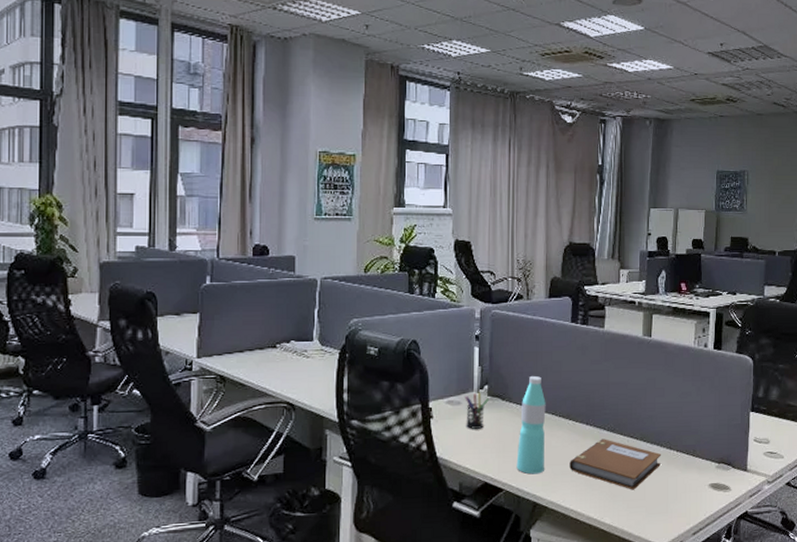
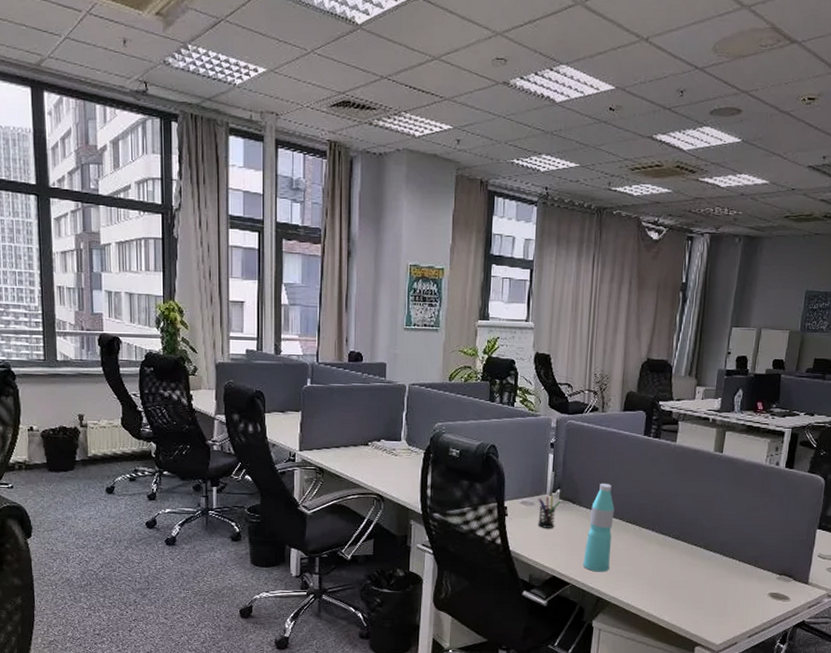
notebook: present [569,439,662,490] -> none [633,545,724,593]

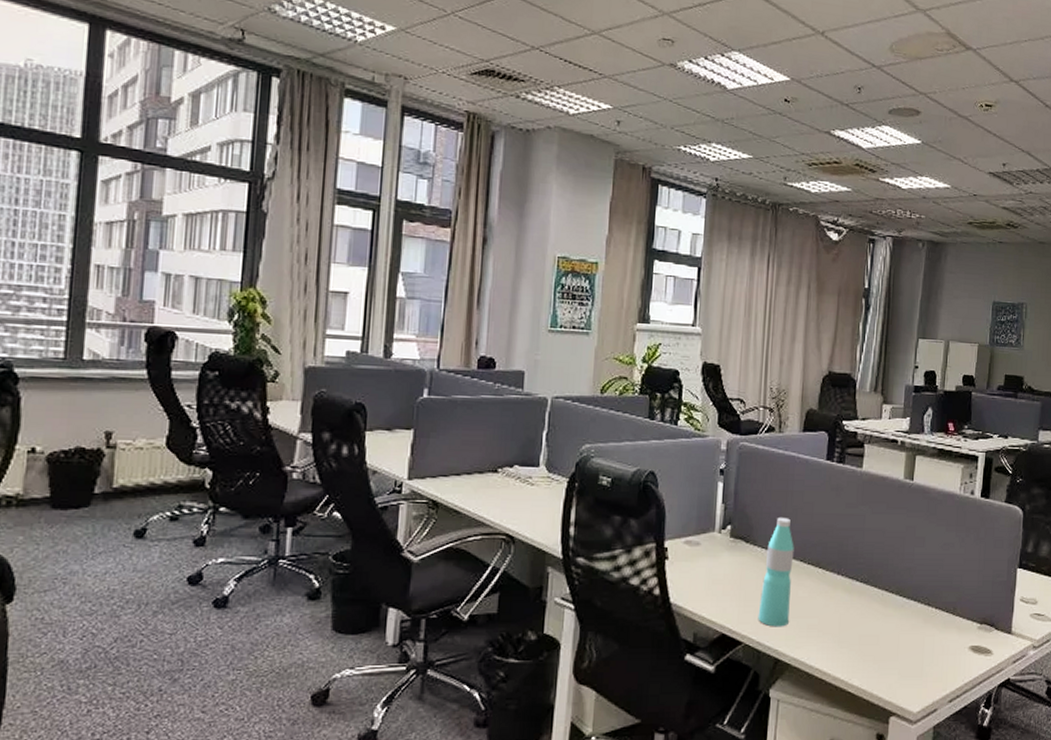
pen holder: present [538,495,561,528] -> none [704,532,732,574]

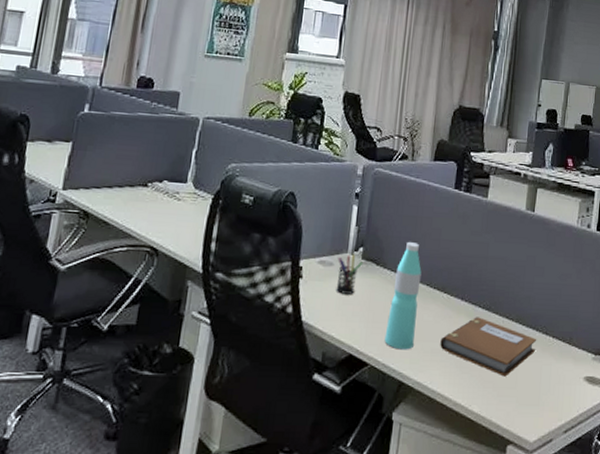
pen holder: none [704,532,732,574] -> present [336,254,364,294]
notebook: none [816,591,919,650] -> present [440,317,537,377]

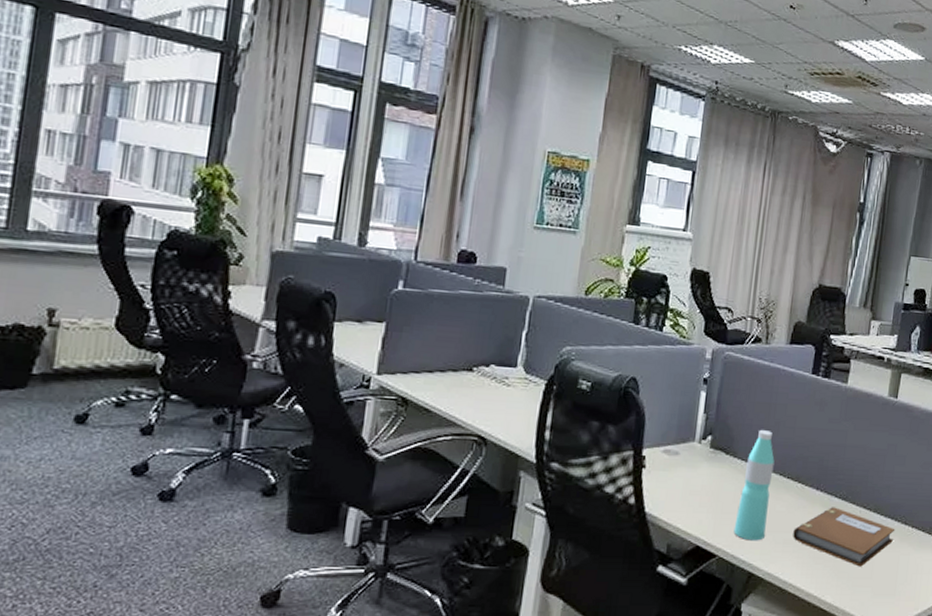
pen holder: present [336,254,364,294] -> none [682,443,712,485]

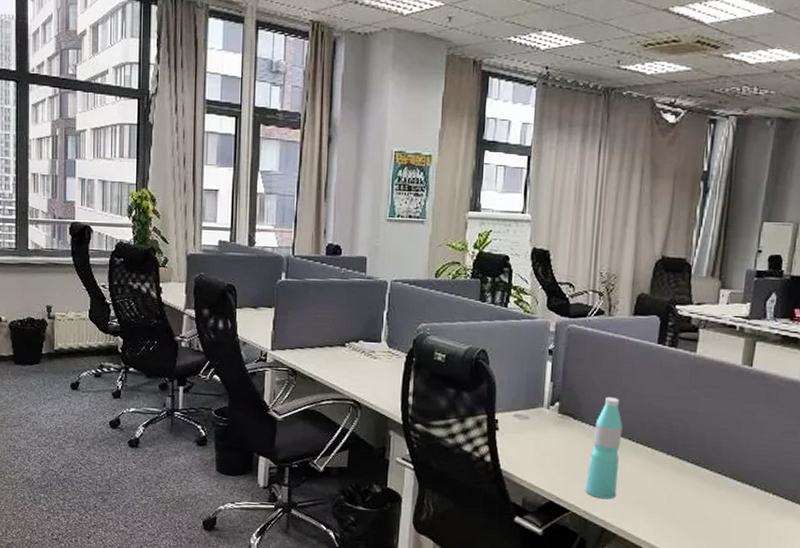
notebook: present [793,507,895,567] -> none [644,471,754,530]

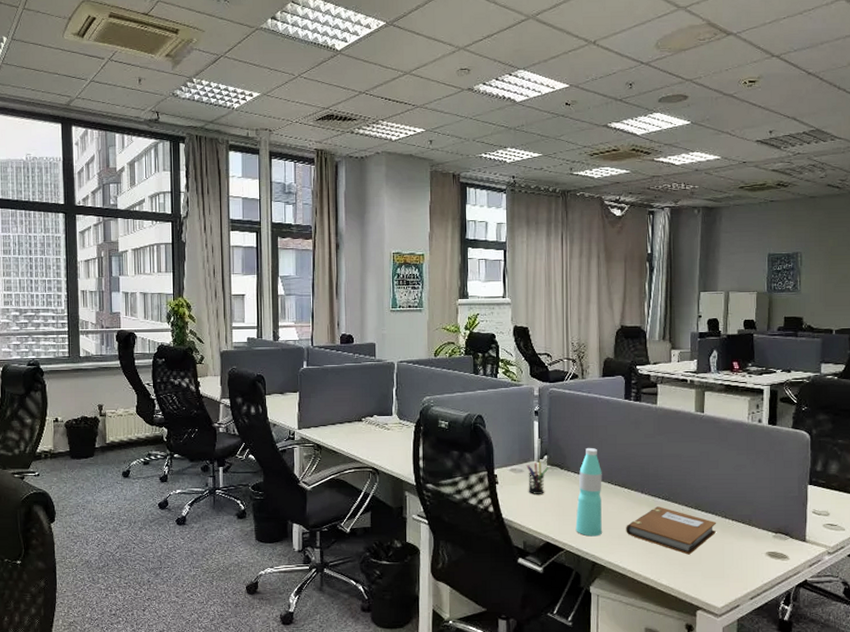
pen holder: none [533,408,560,446] -> present [526,461,549,494]
notebook: none [644,471,754,530] -> present [626,506,717,555]

